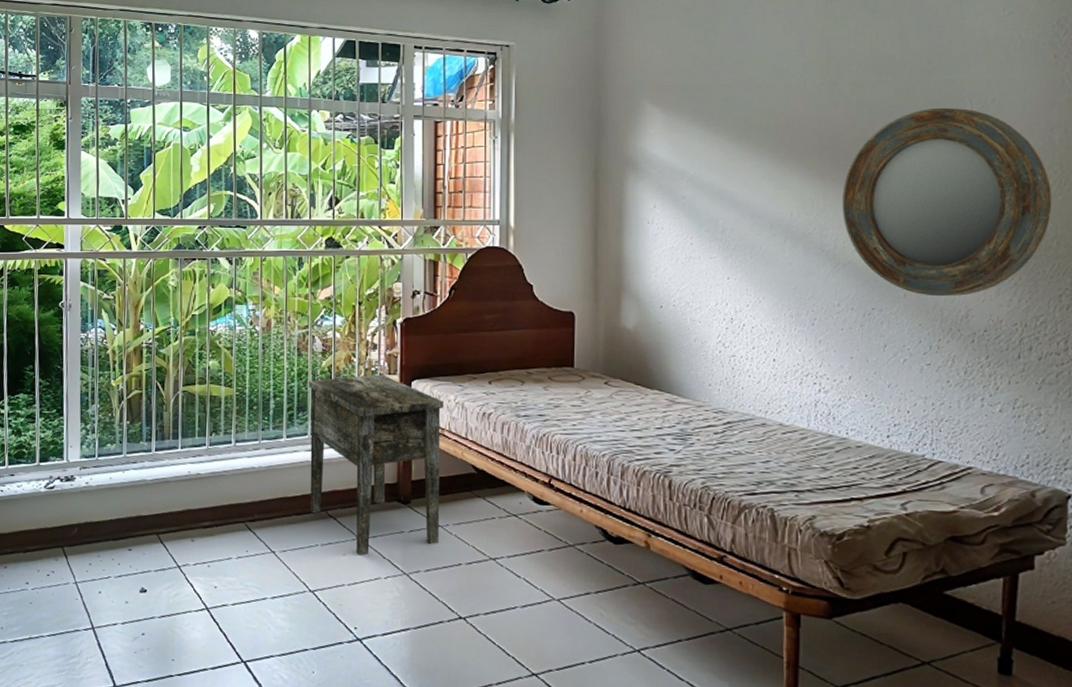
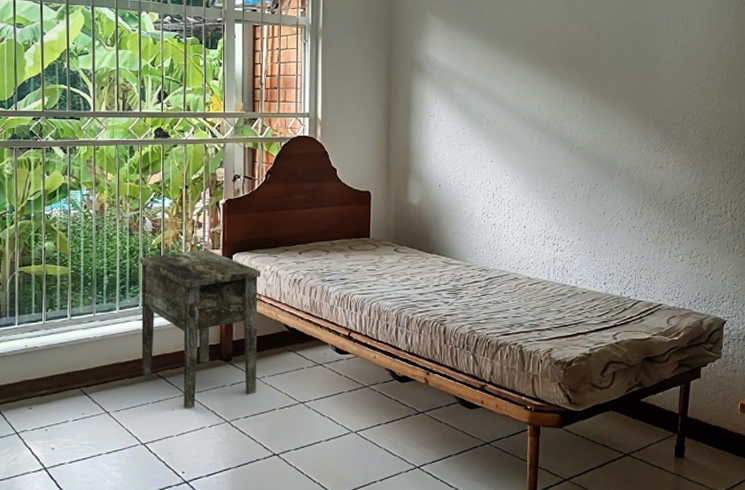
home mirror: present [841,107,1052,297] -> none [576,26,720,174]

